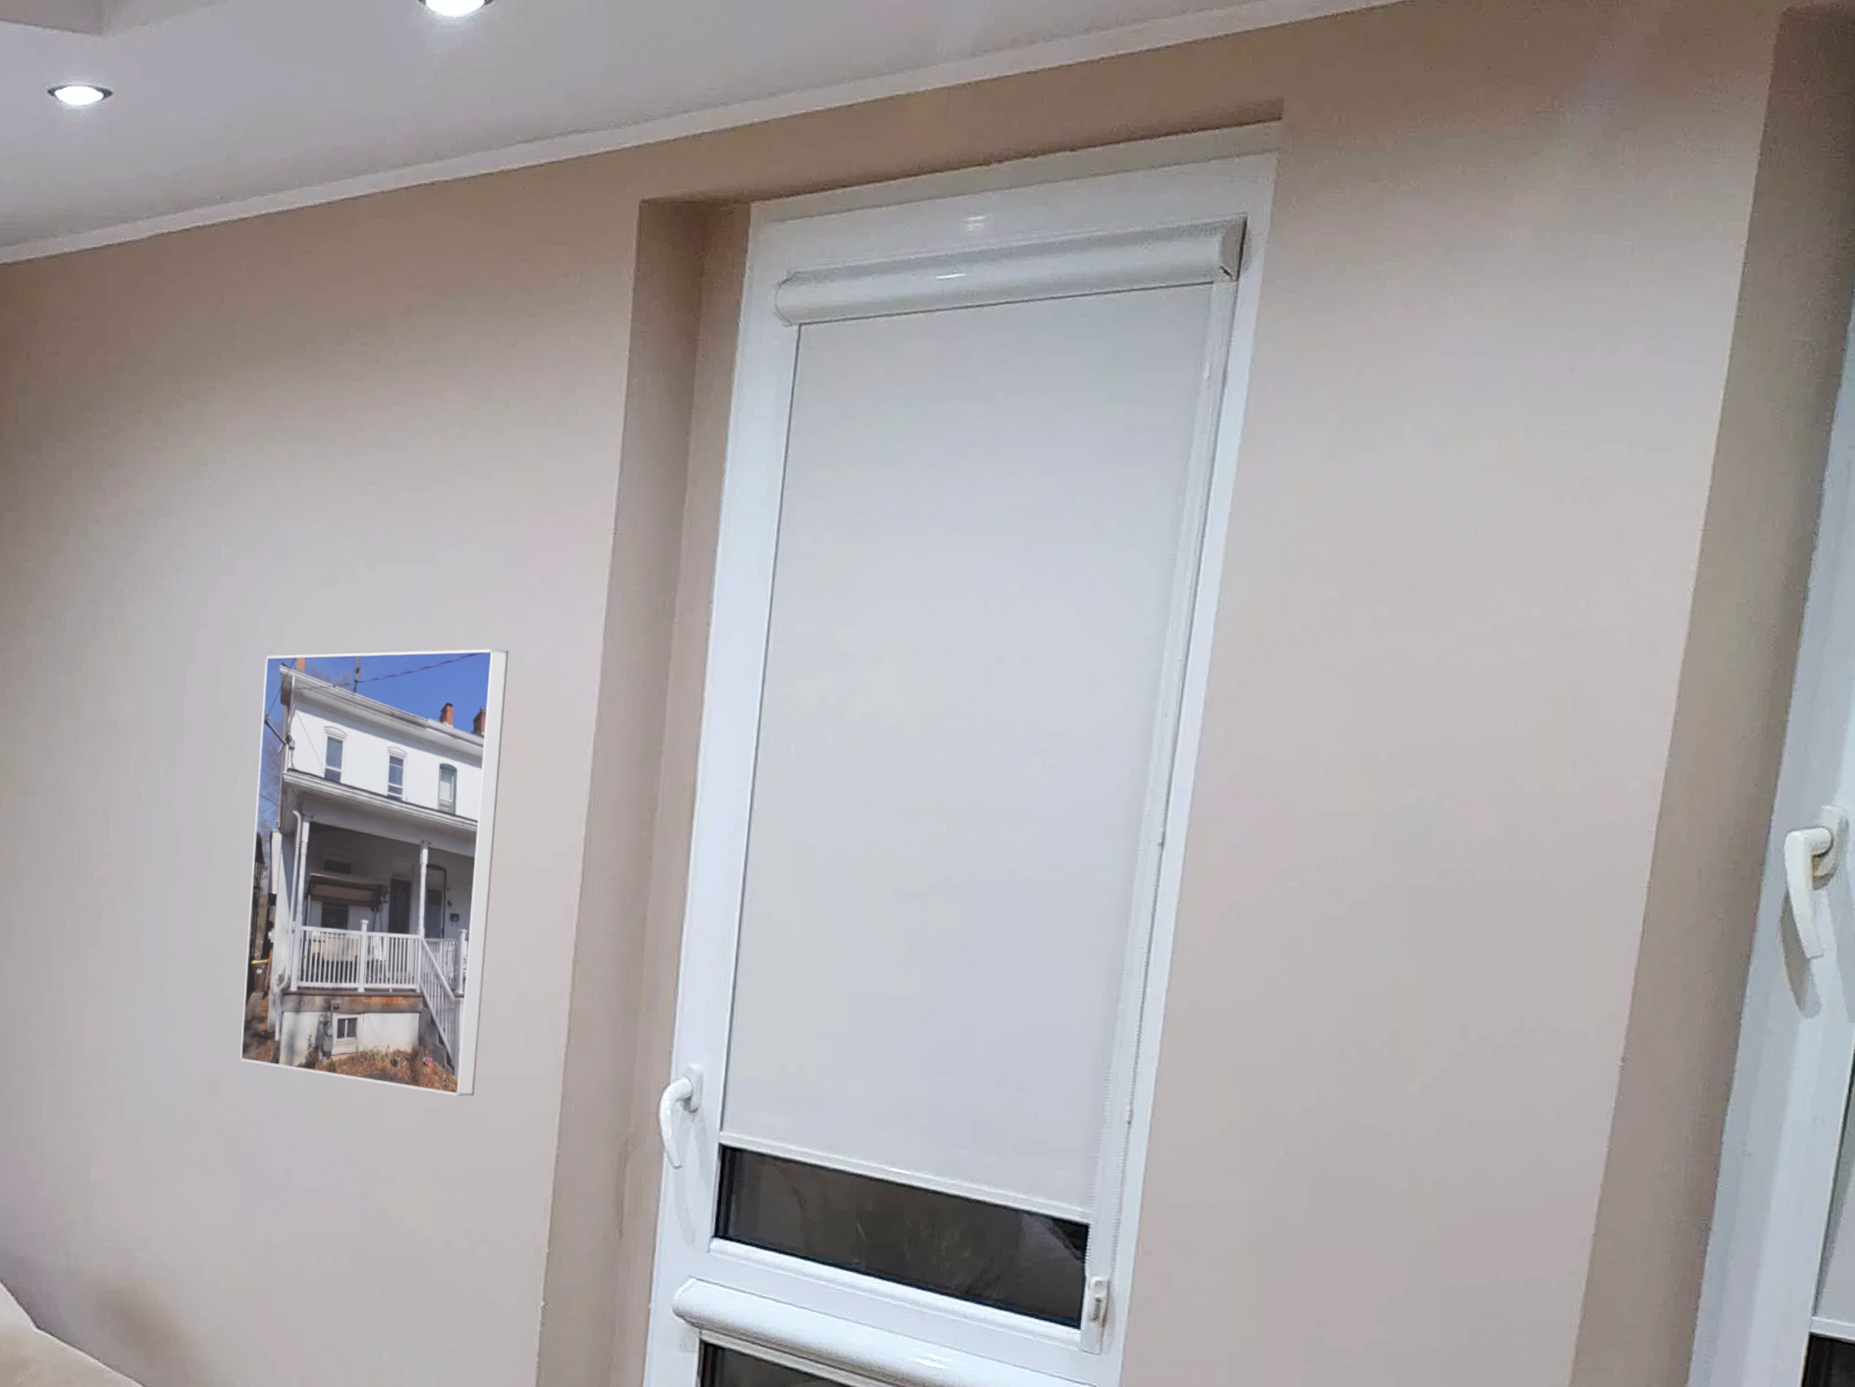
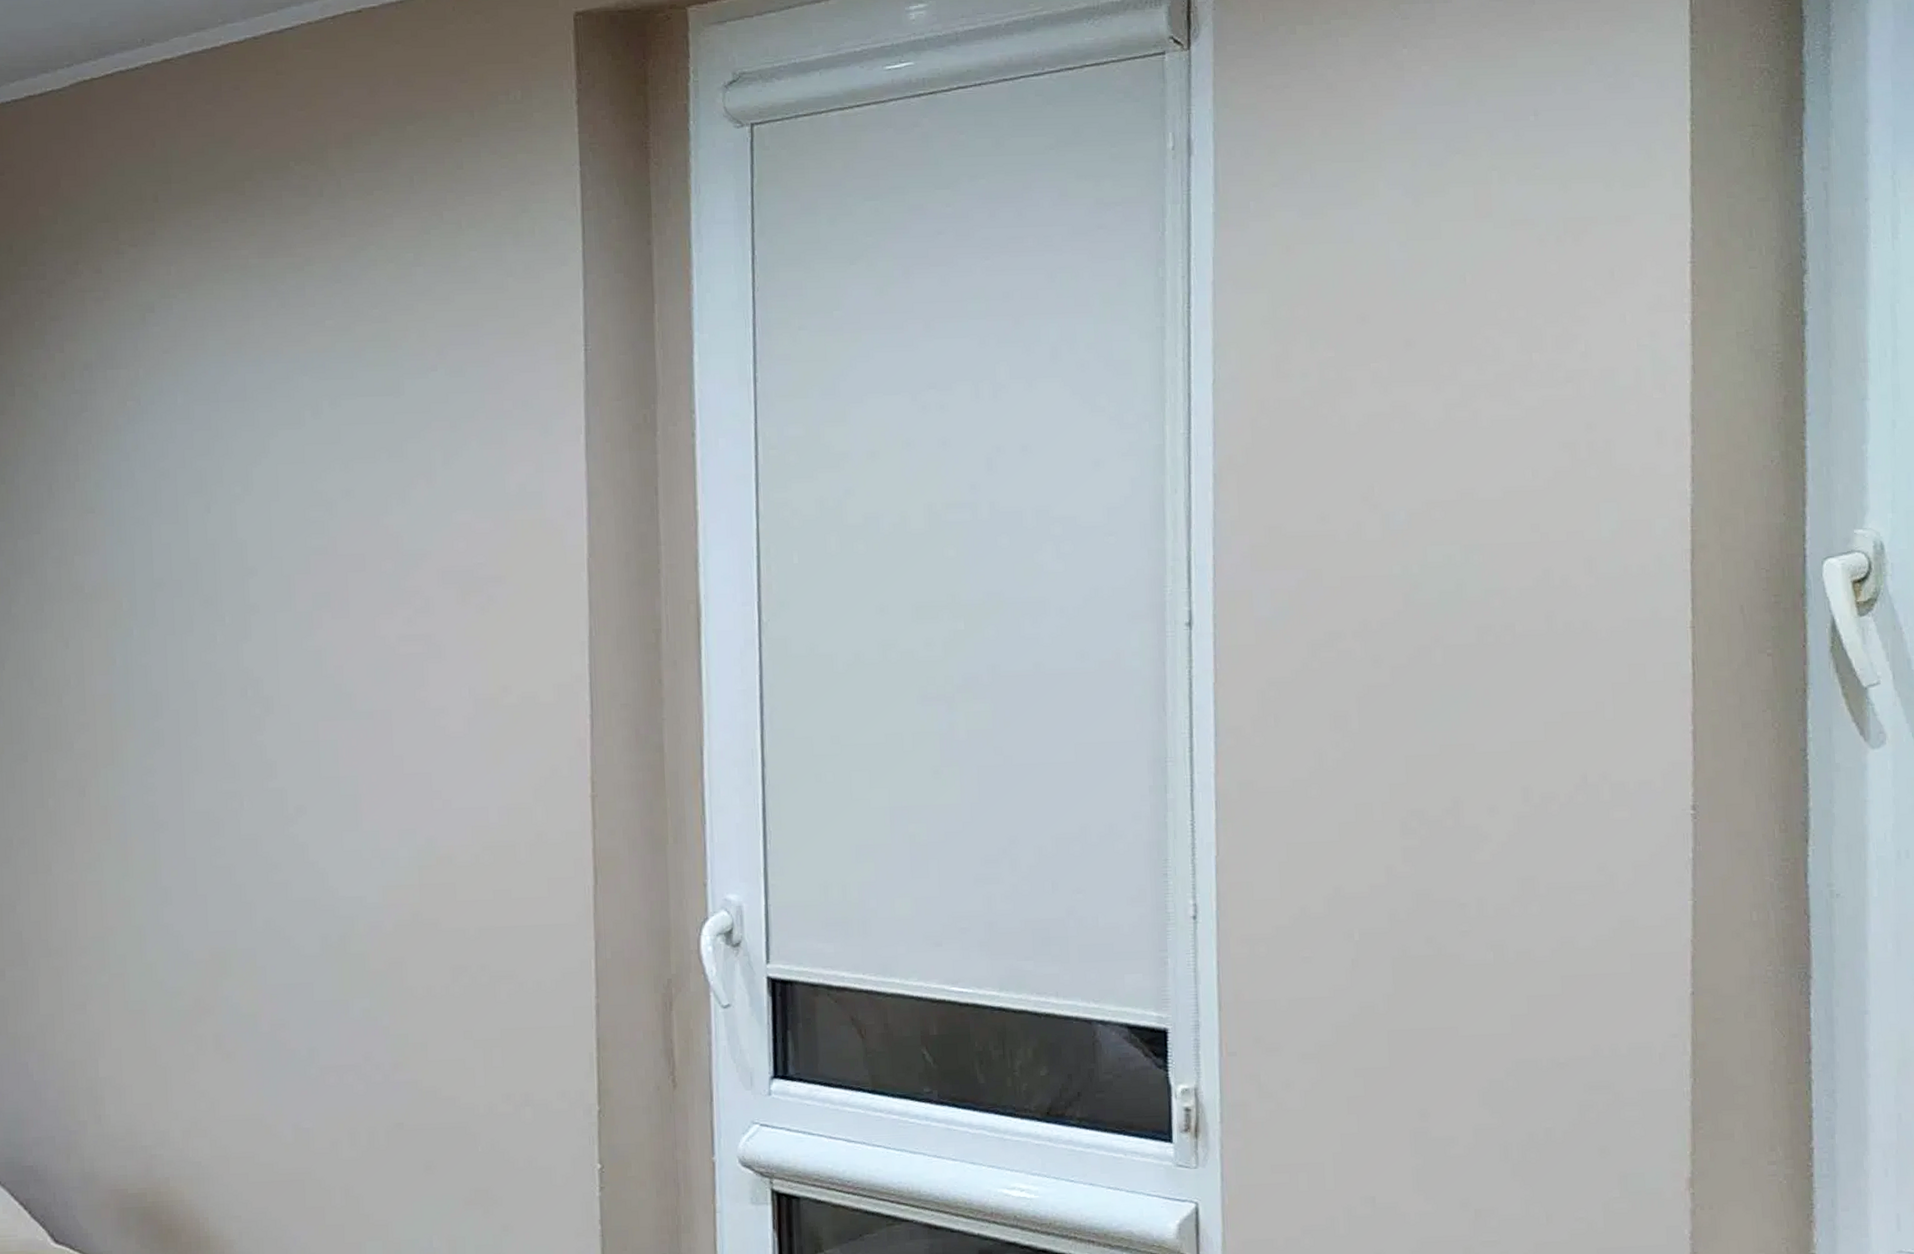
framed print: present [239,649,509,1097] -> none [233,477,503,951]

